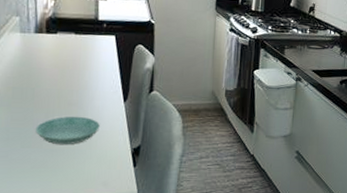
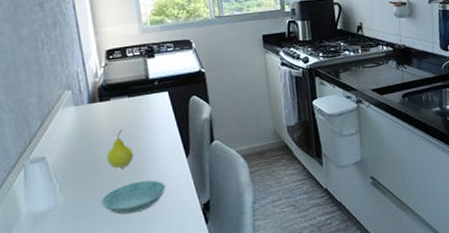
fruit: none [46,64,74,102] -> present [106,129,134,169]

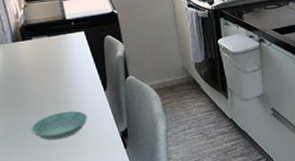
fruit: present [106,129,134,169] -> none [32,66,57,101]

